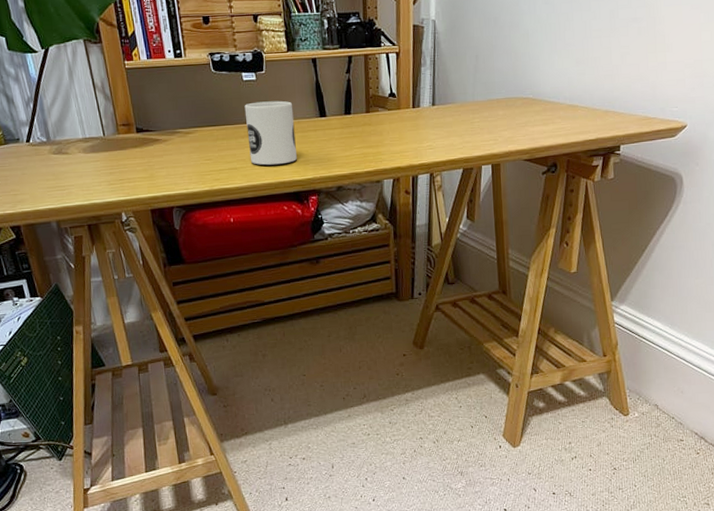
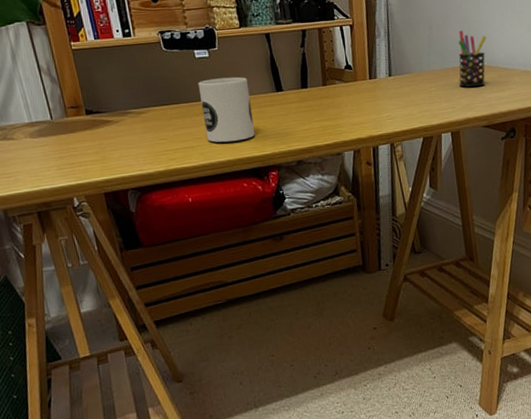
pen holder: none [503,61,533,120] -> present [458,30,486,87]

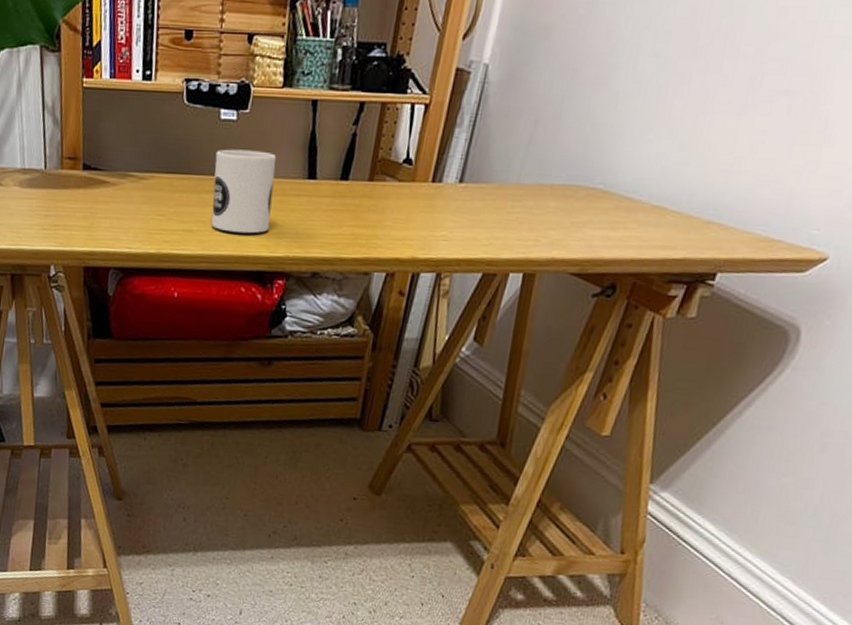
pen holder: present [458,30,486,87] -> none [554,133,614,218]

